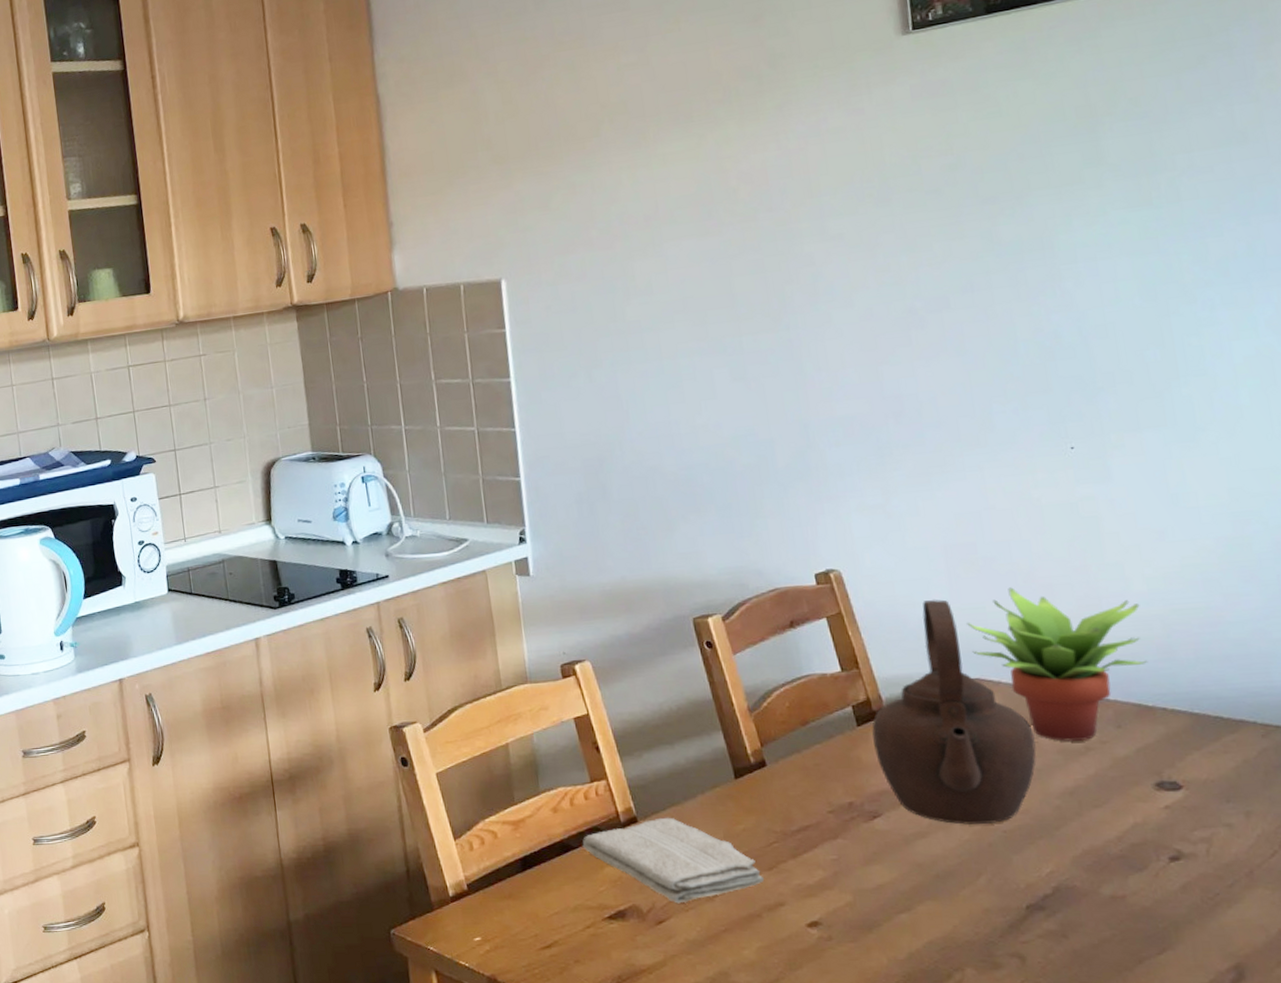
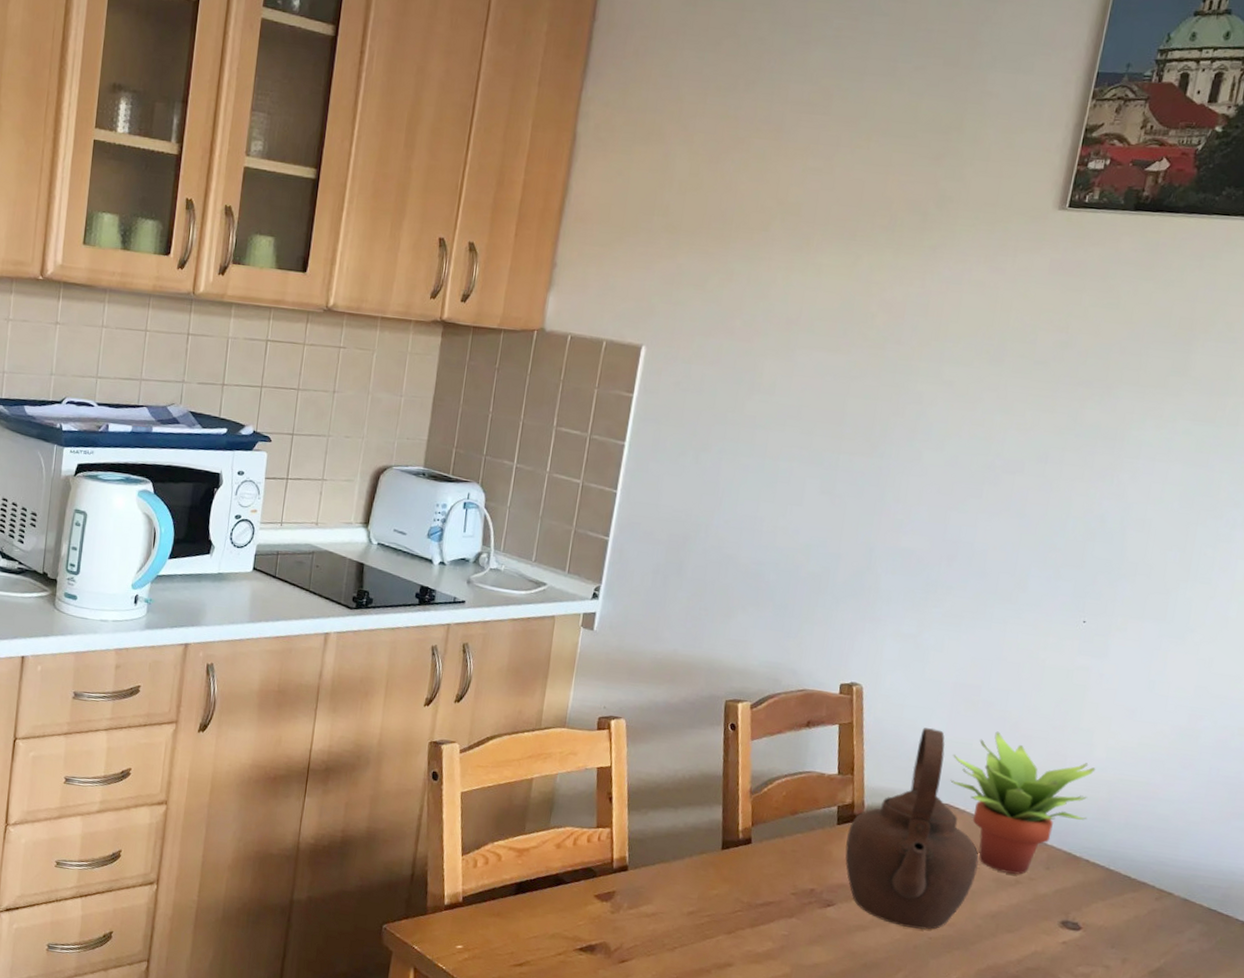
washcloth: present [582,817,764,904] -> none [573,870,721,948]

